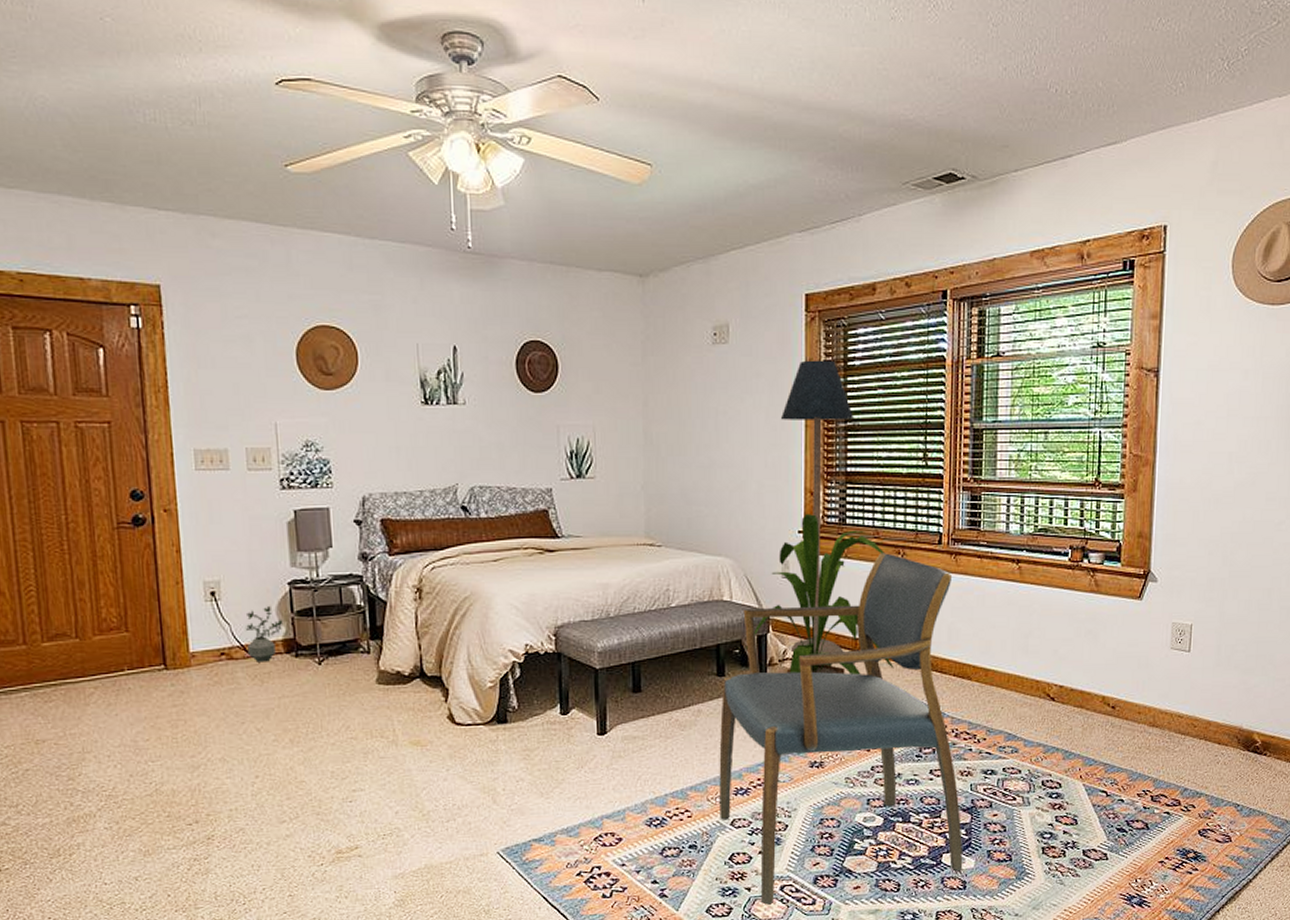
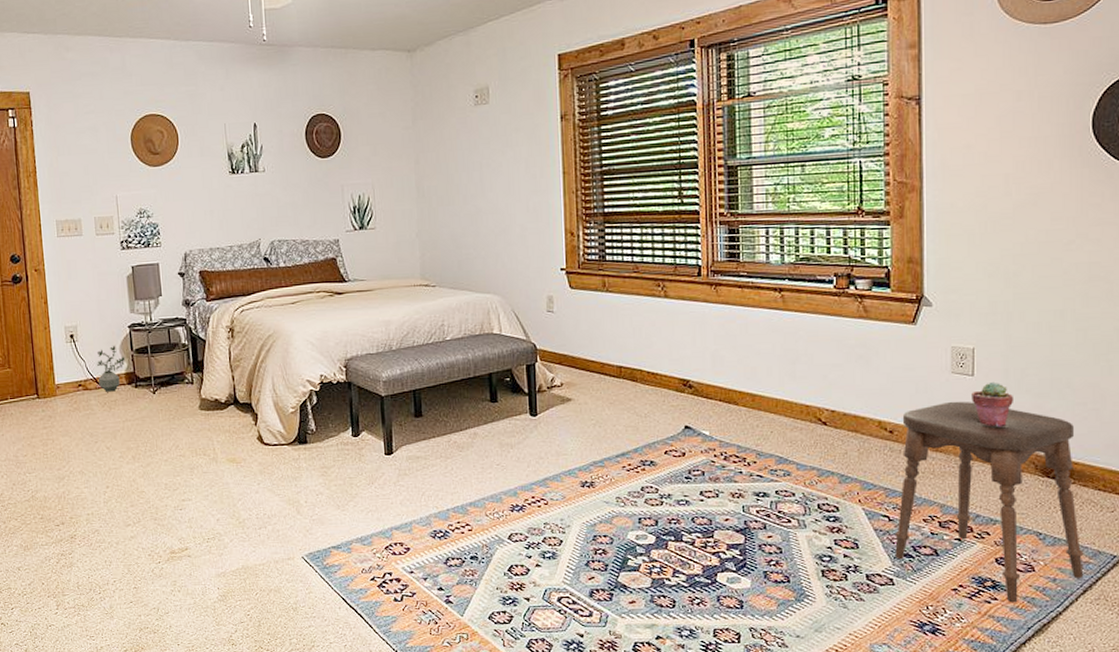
armchair: present [719,553,963,905] -> none [495,286,739,615]
house plant: present [745,514,894,675] -> none [515,252,659,401]
floor lamp: present [780,360,853,656] -> none [539,112,609,383]
stool: none [1110,676,1274,873] -> present [895,401,1084,603]
potted succulent: none [1187,657,1223,703] -> present [972,381,1013,427]

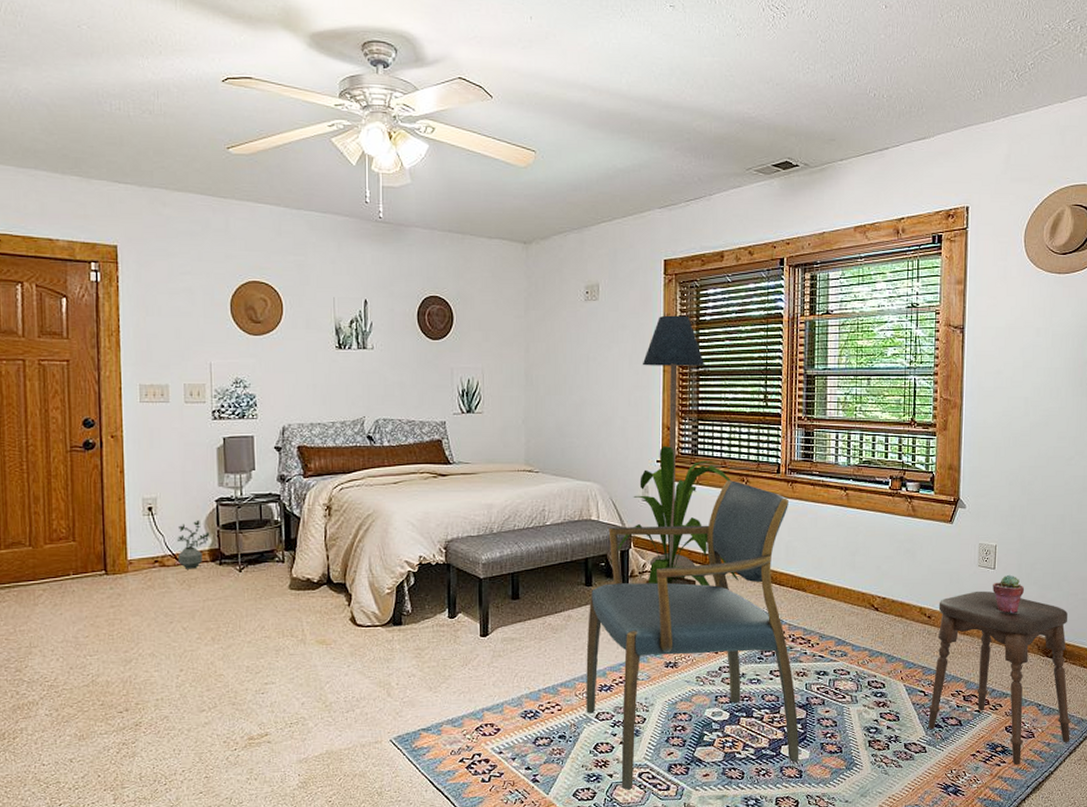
armchair: none [495,286,739,615] -> present [586,480,799,790]
house plant: none [515,252,659,401] -> present [610,446,739,587]
floor lamp: none [539,112,609,383] -> present [642,315,704,569]

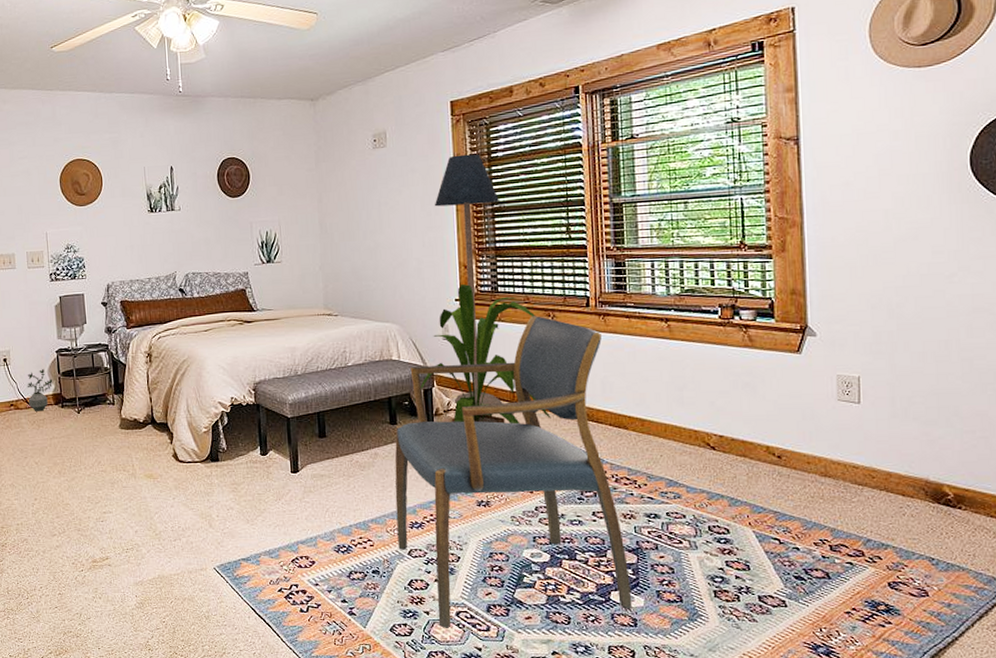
stool: present [928,590,1071,765] -> none [786,427,979,627]
potted succulent: present [993,574,1024,614] -> none [858,409,901,454]

